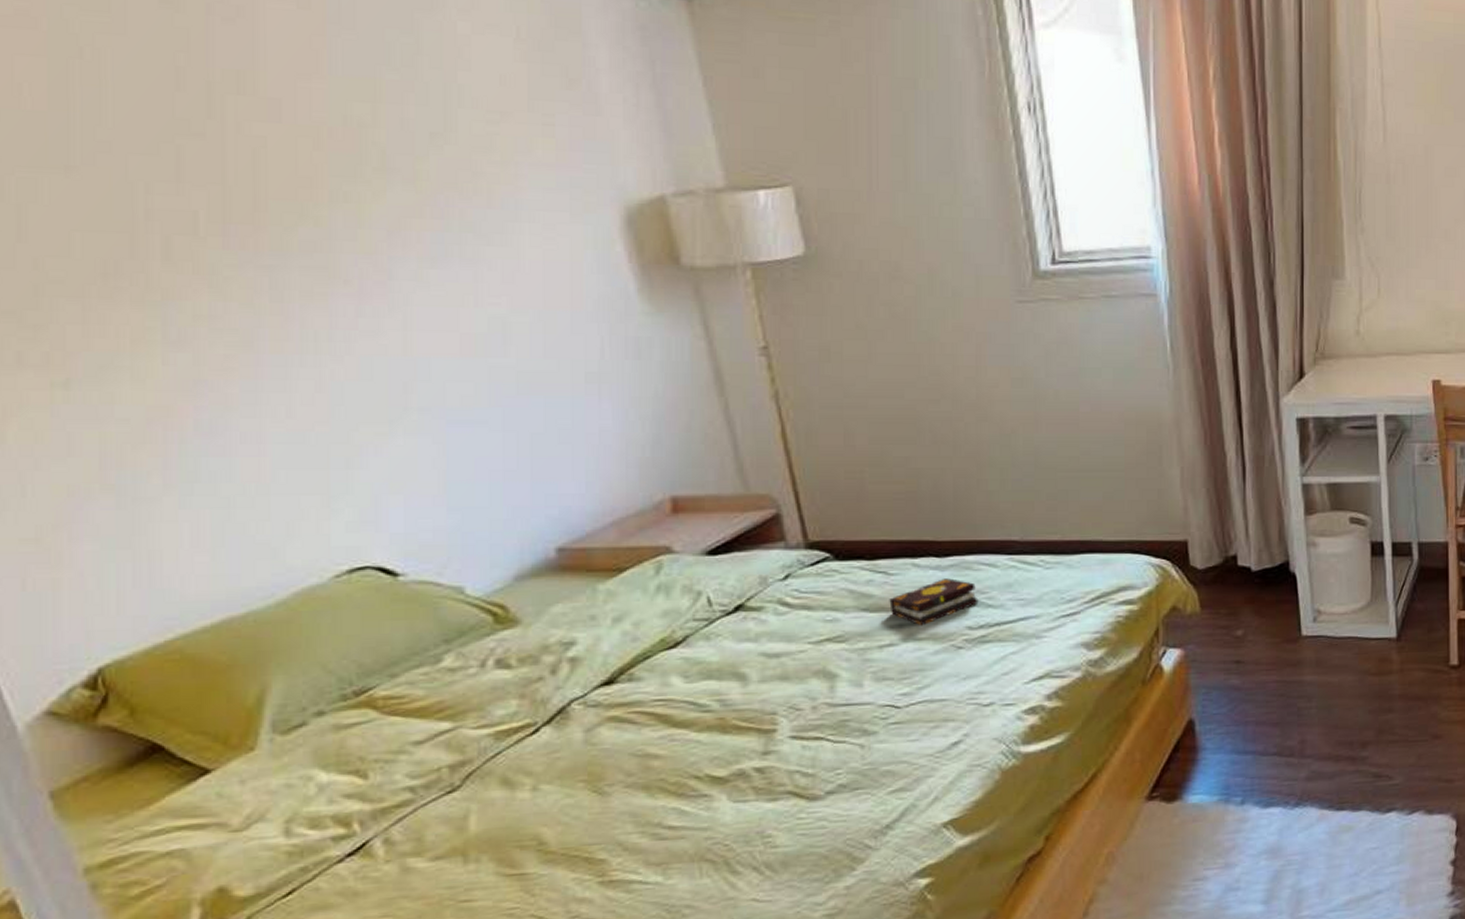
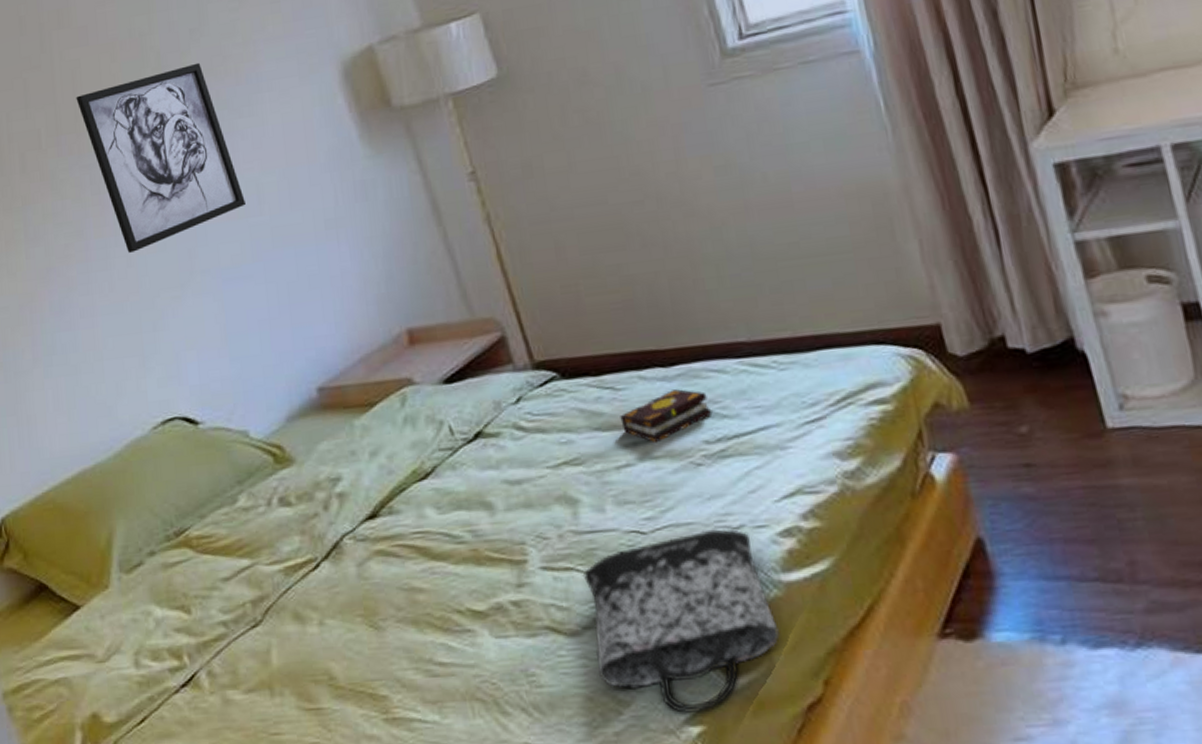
wall art: none [256,173,486,376] -> present [76,62,246,253]
tote bag: none [833,705,1012,867] -> present [584,529,780,713]

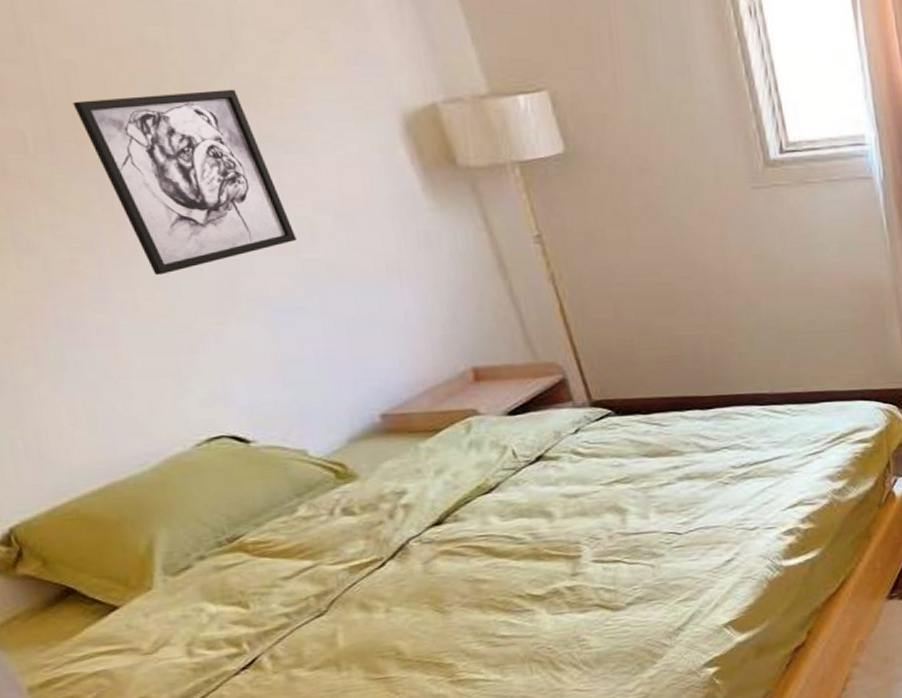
tote bag: present [584,529,780,713] -> none [629,530,778,659]
book: present [620,389,713,443] -> none [664,427,739,467]

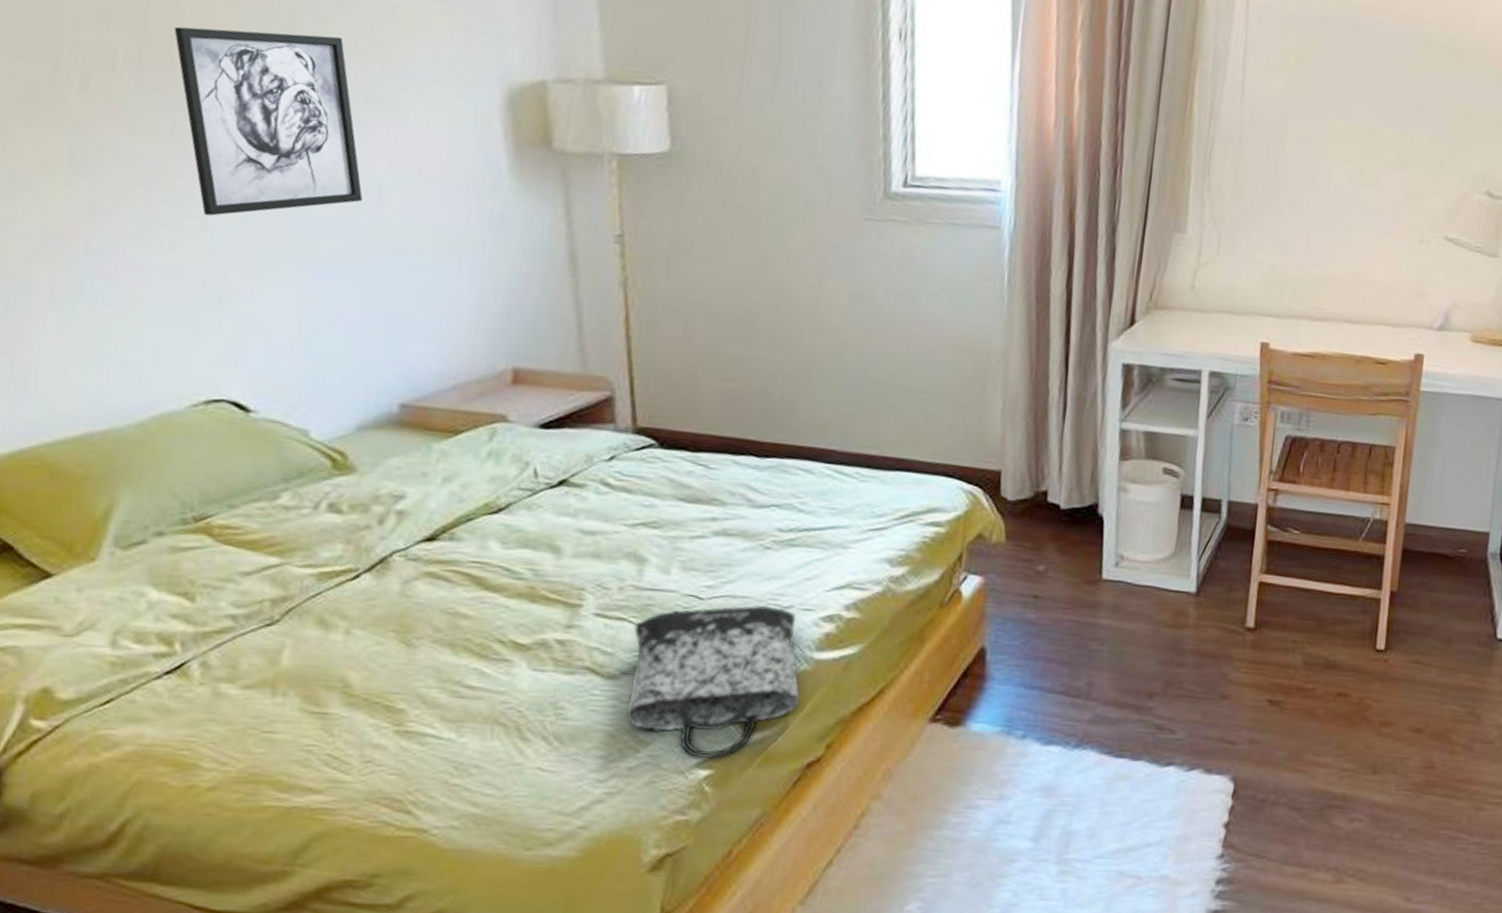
tote bag: none [629,530,778,659] -> present [626,605,800,758]

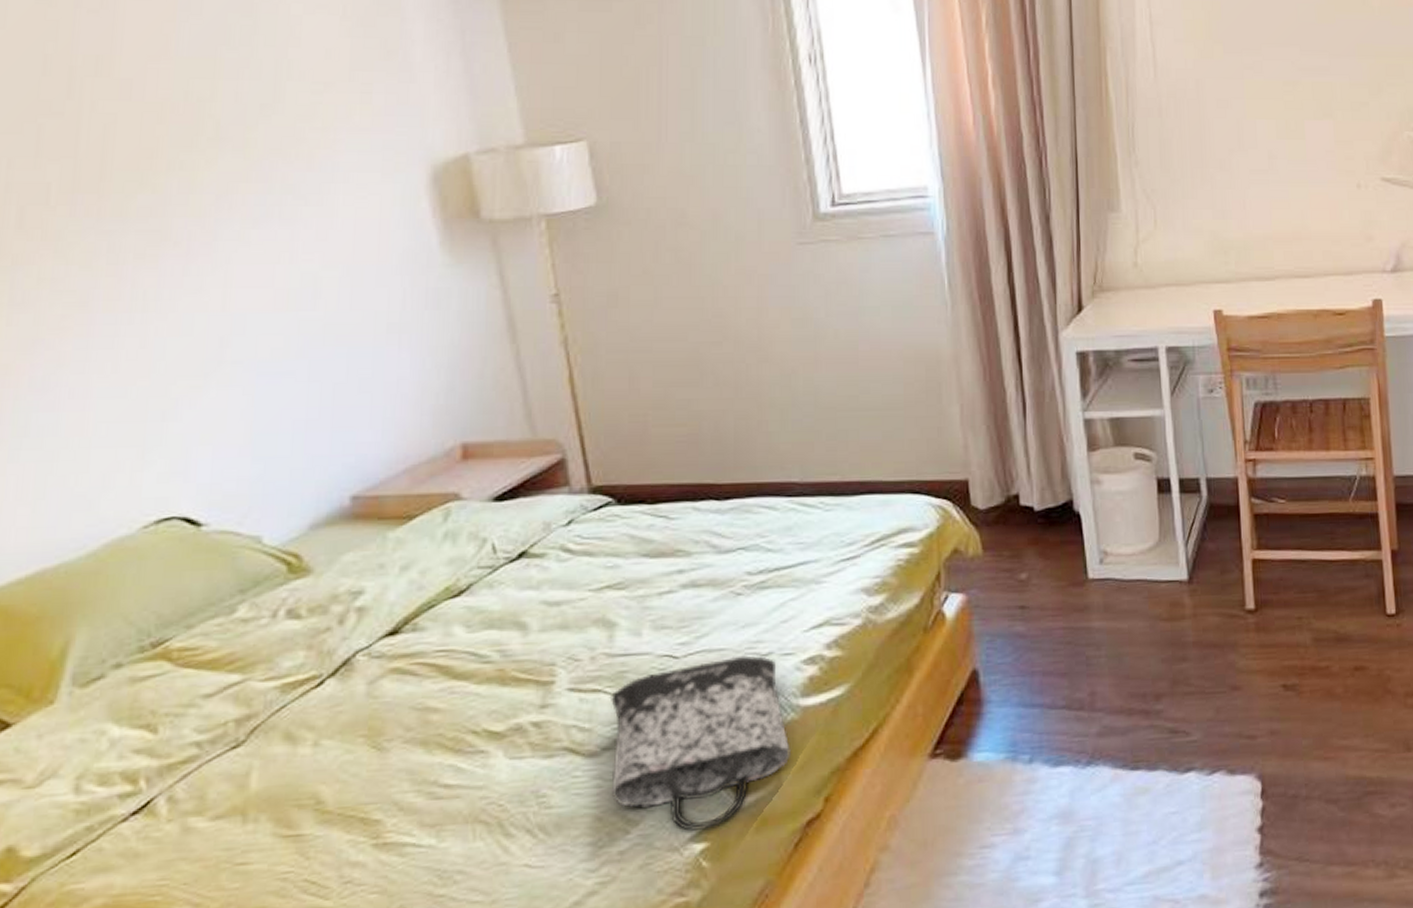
wall art: present [174,26,363,216] -> none [104,140,298,333]

